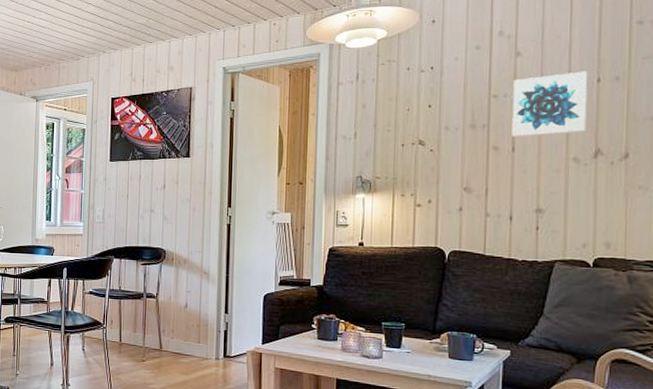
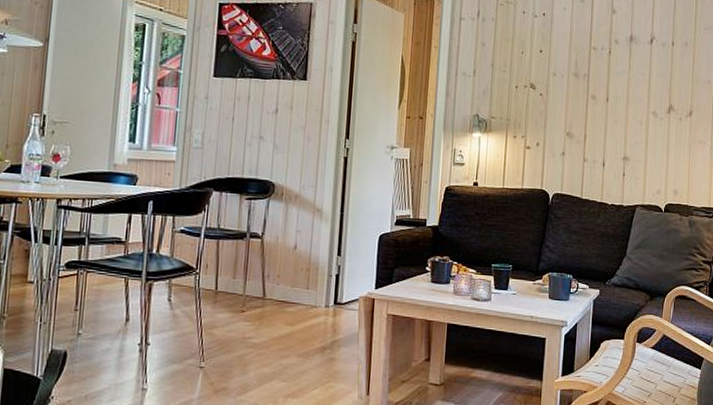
wall art: present [512,71,588,138] -> none [606,33,666,90]

